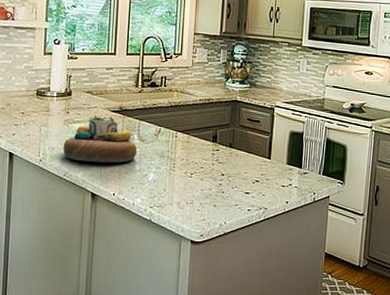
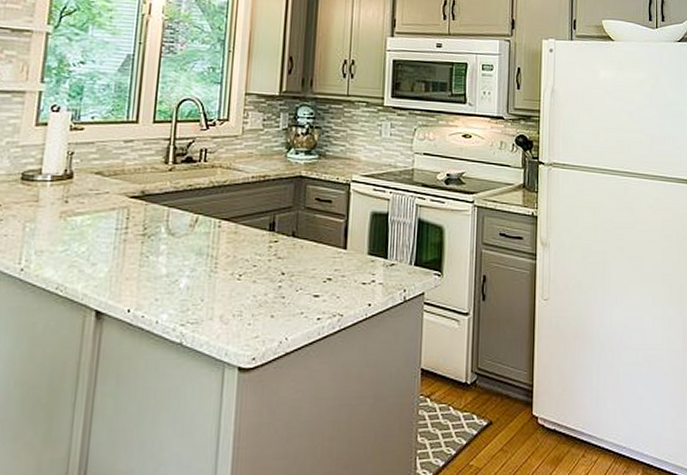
decorative bowl: present [63,115,138,163] -> none [56,203,165,267]

